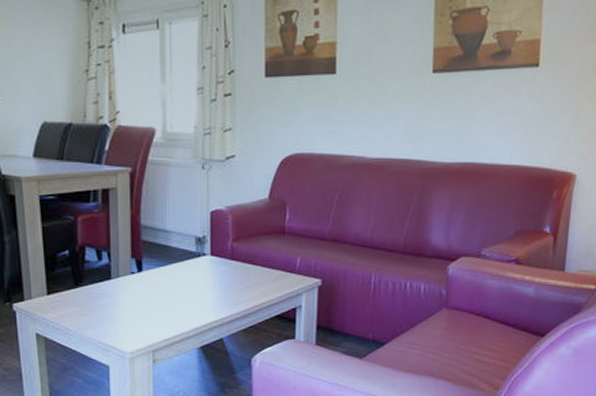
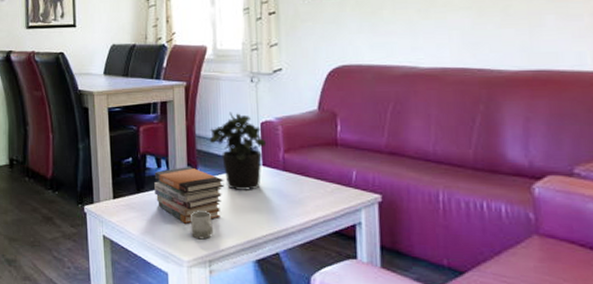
book stack: none [94,258,171,316] -> present [154,167,225,224]
cup: none [134,302,157,331] -> present [191,211,213,240]
potted plant: none [155,200,216,280] -> present [209,112,267,190]

